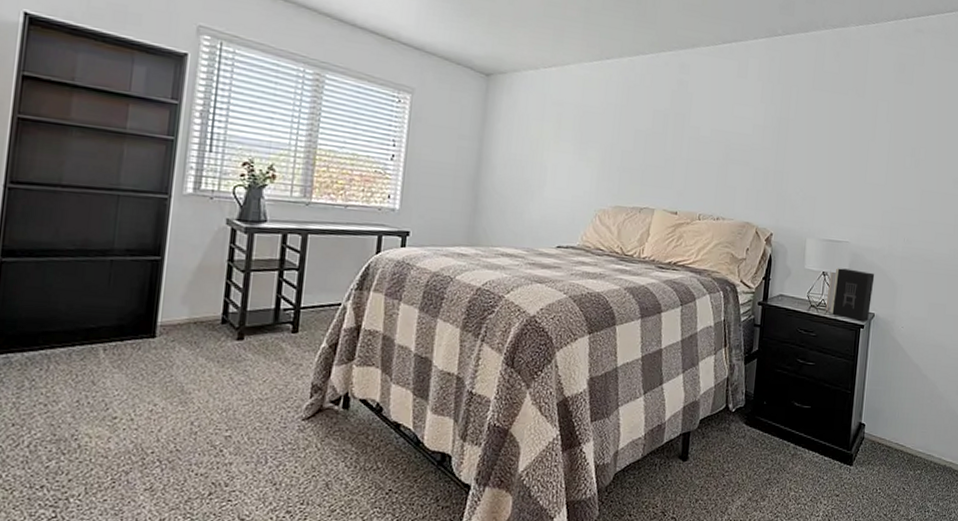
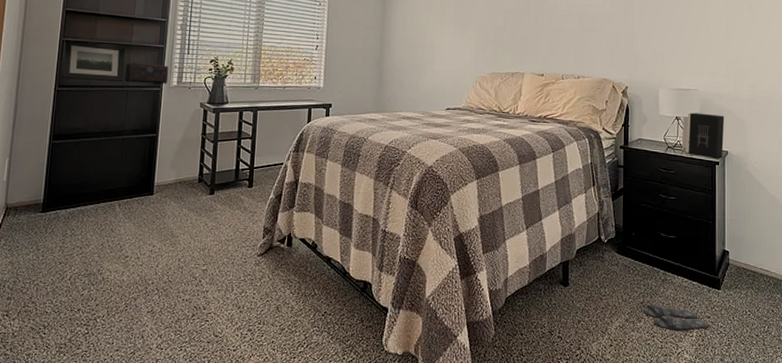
picture frame: none [15,117,117,184] -> present [62,40,126,83]
decorative box: none [114,156,182,191] -> present [124,61,169,84]
slippers: none [767,480,838,510] -> present [642,303,710,331]

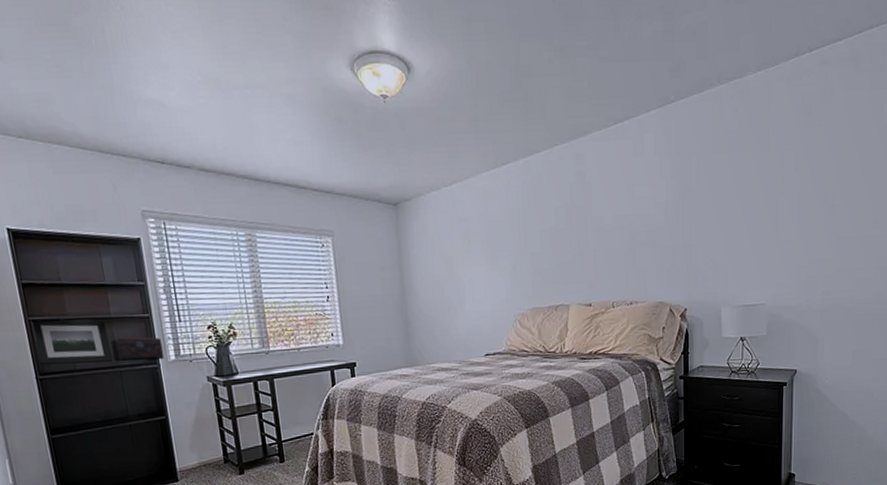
book: present [681,113,725,159] -> none [746,330,794,380]

